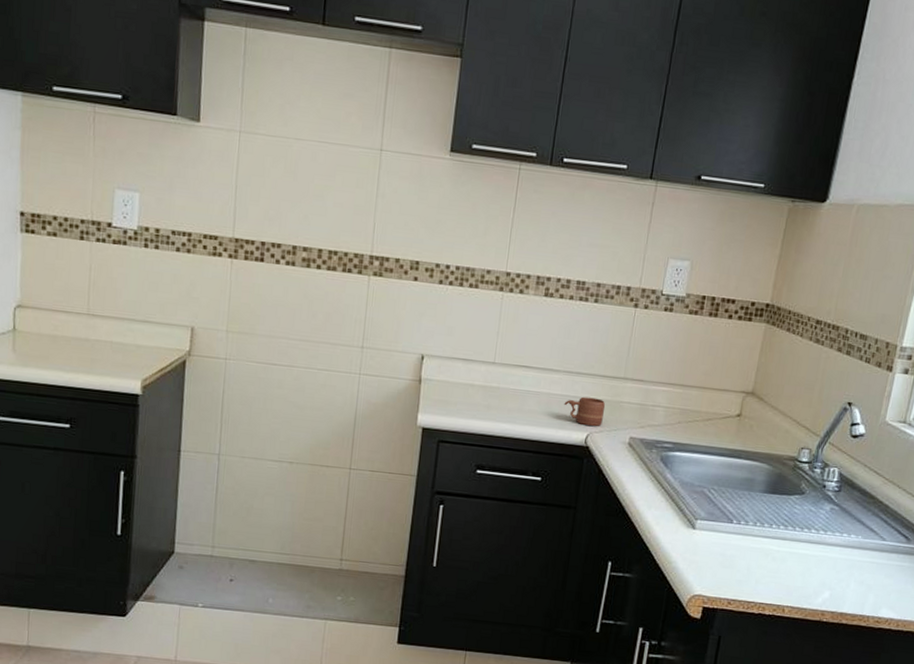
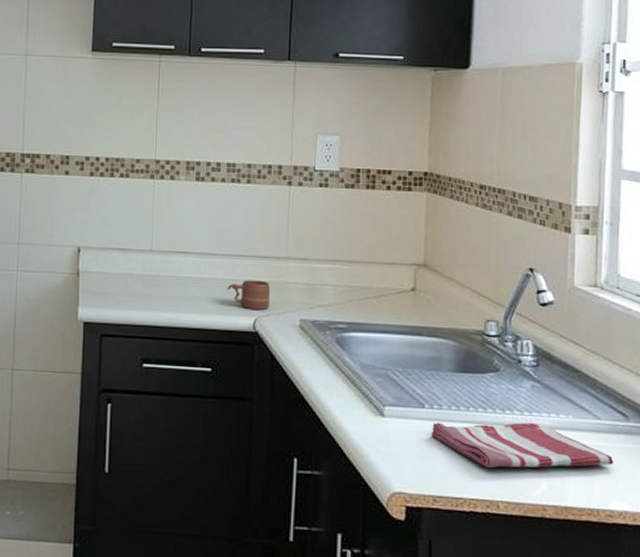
dish towel: none [734,536,890,580] -> present [431,422,614,468]

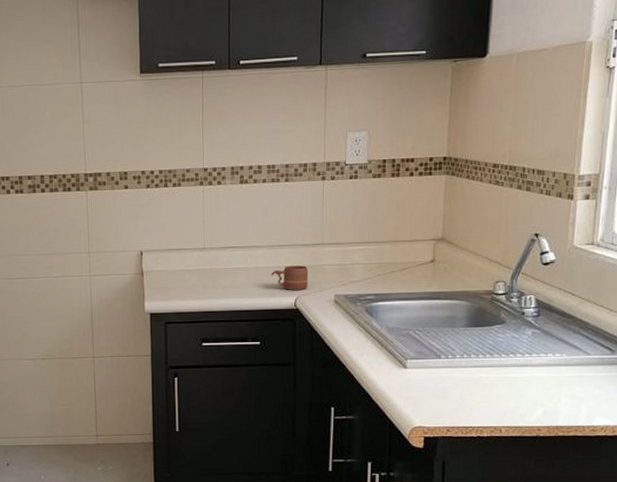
dish towel: present [431,422,614,468] -> none [446,363,600,401]

